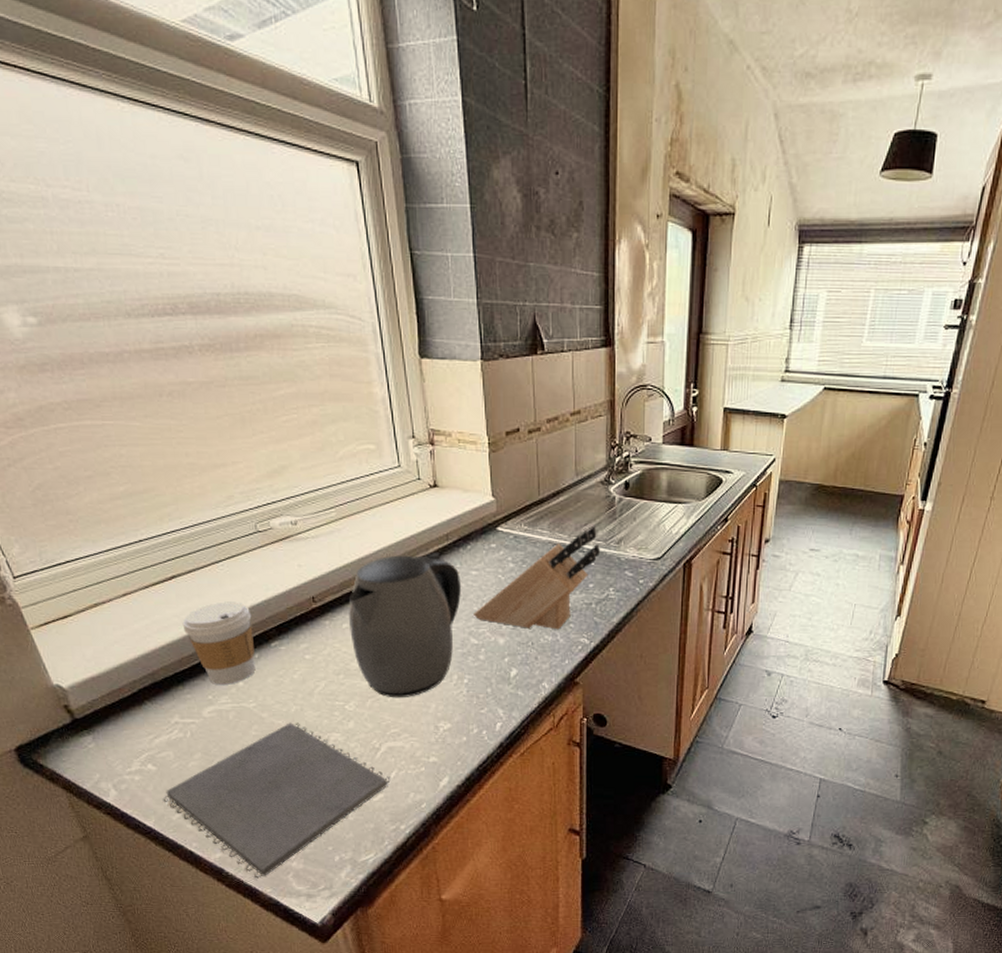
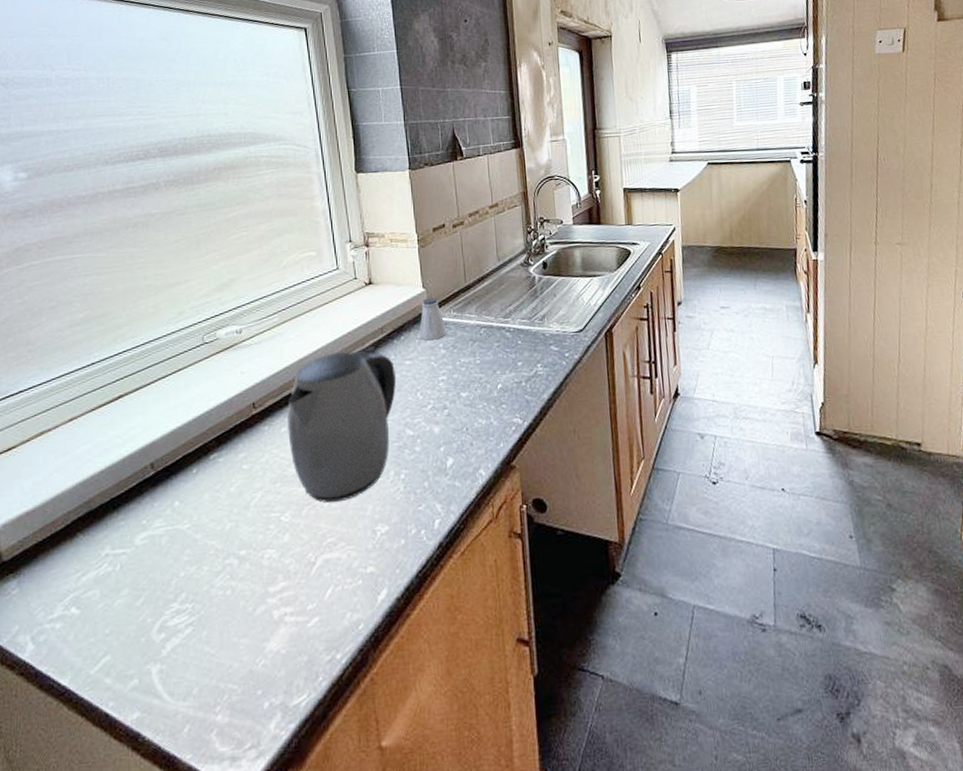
notepad: present [163,722,391,879] -> none [82,541,326,742]
coffee cup: present [182,601,256,685] -> none [124,415,193,507]
knife block: present [474,526,601,630] -> none [409,306,527,414]
saltshaker: none [487,508,517,553] -> present [419,297,447,341]

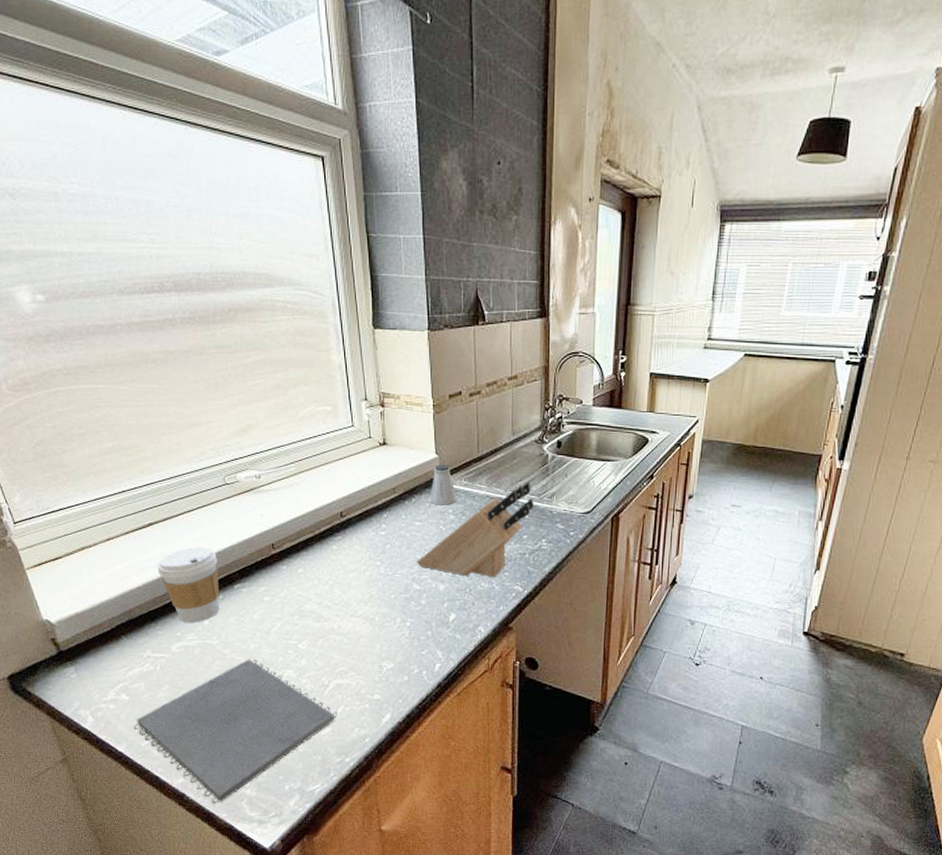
notepad: none [82,541,326,742] -> present [133,659,338,804]
coffee cup: none [124,415,193,507] -> present [157,547,220,623]
kettle: present [287,346,396,503] -> none [304,505,405,639]
knife block: none [409,306,527,414] -> present [417,482,535,578]

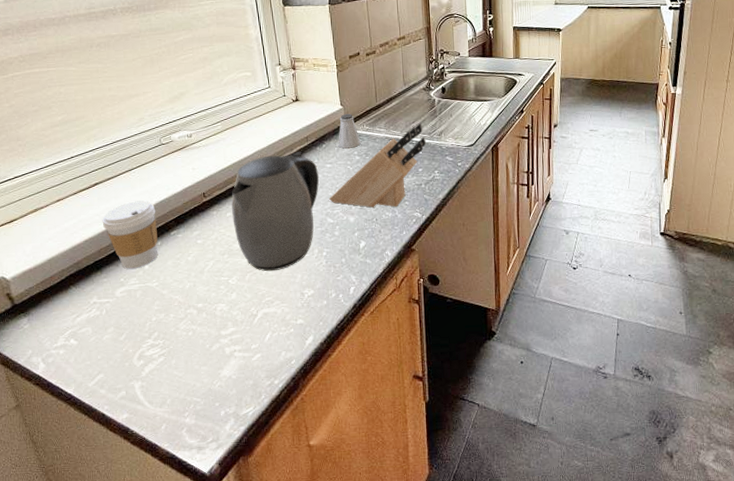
notepad: present [133,659,338,804] -> none [82,297,266,435]
kettle: none [304,505,405,639] -> present [231,152,319,272]

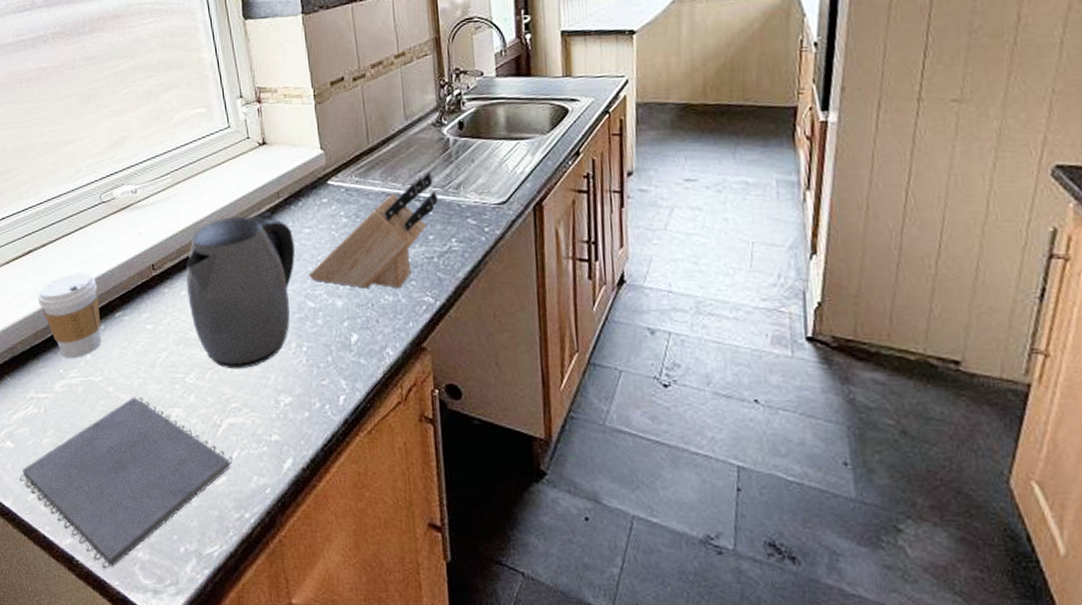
notepad: none [82,297,266,435] -> present [19,397,233,569]
saltshaker: present [338,114,361,149] -> none [318,160,349,208]

